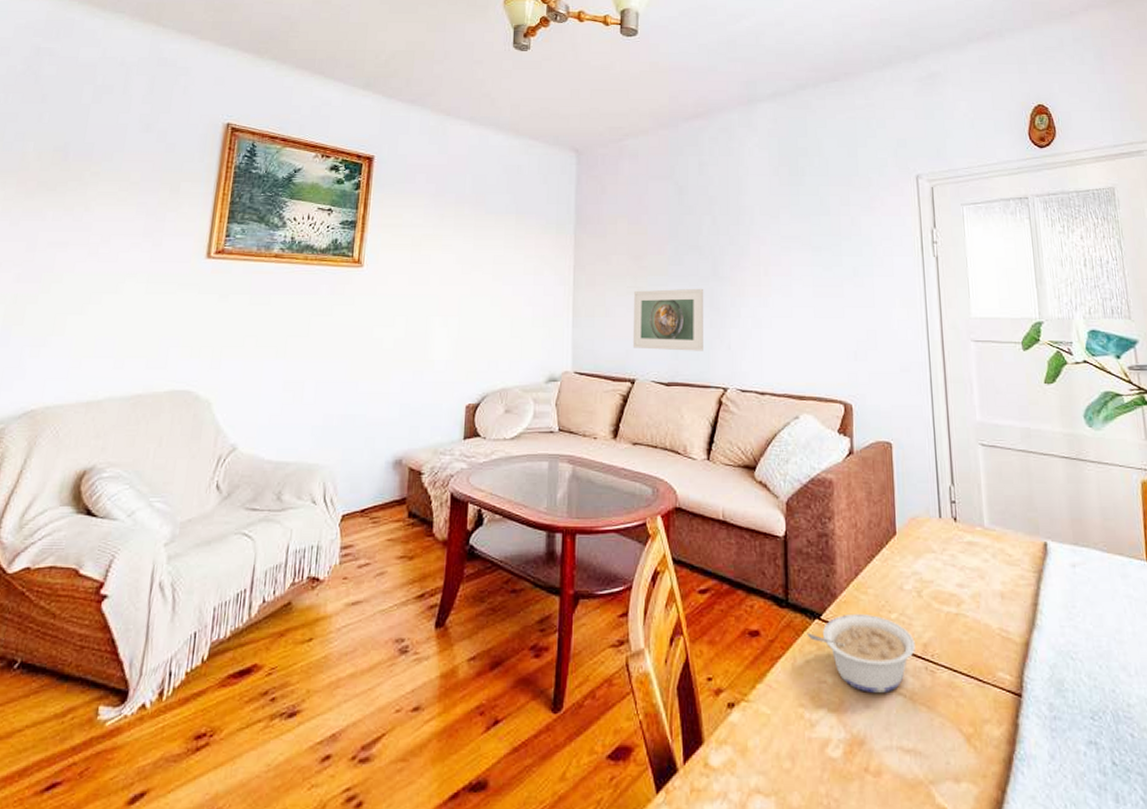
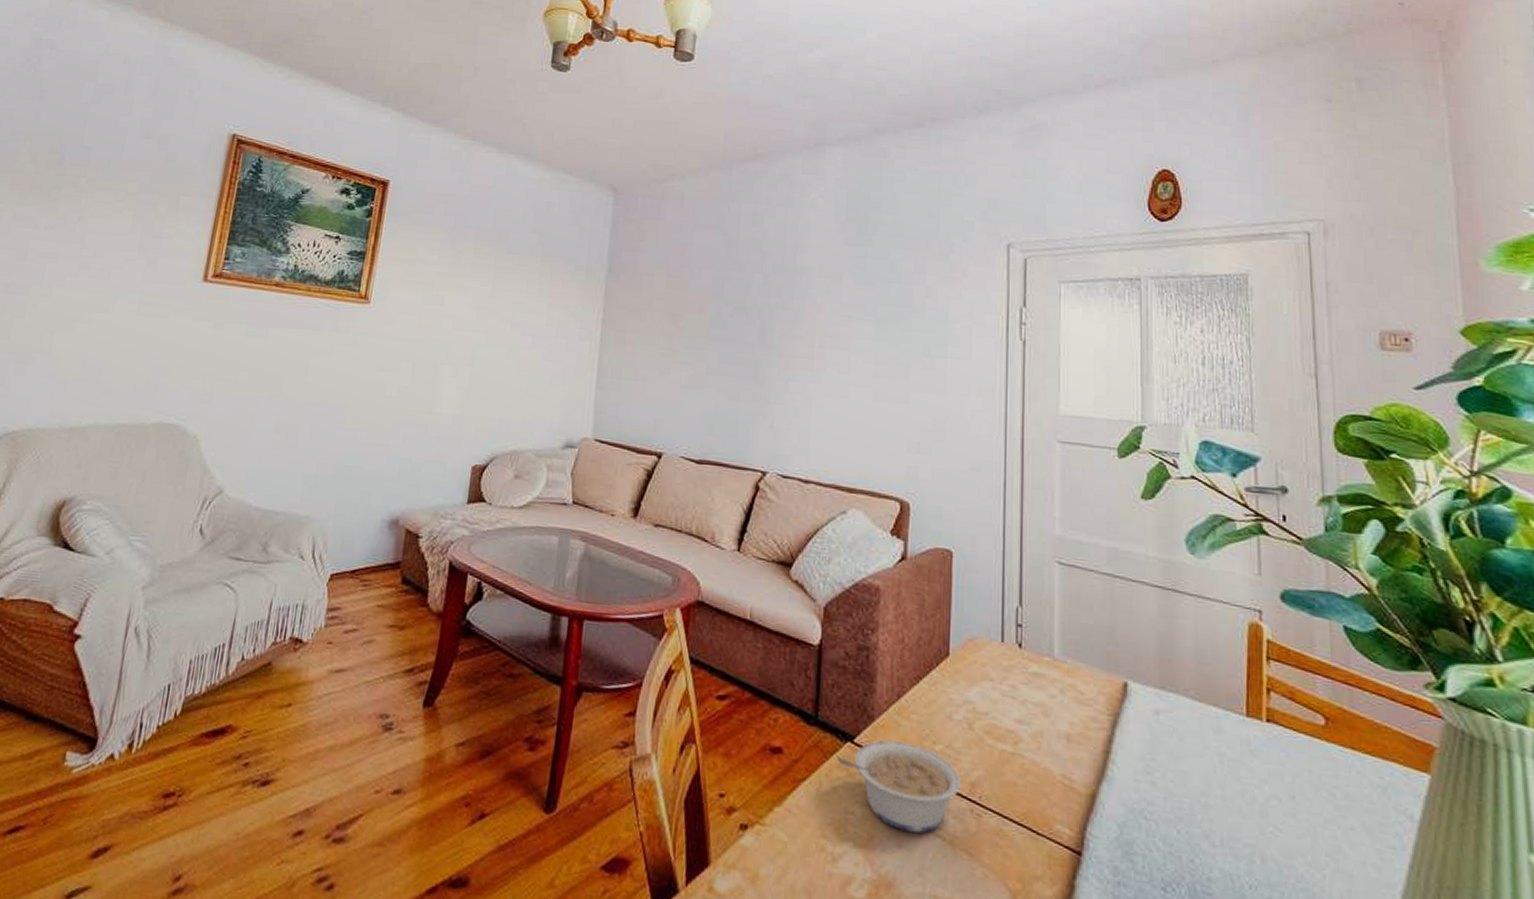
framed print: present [632,288,704,351] -> none [662,353,748,428]

